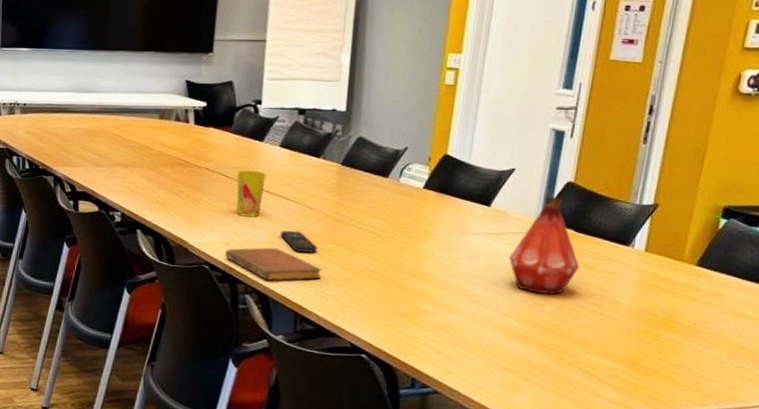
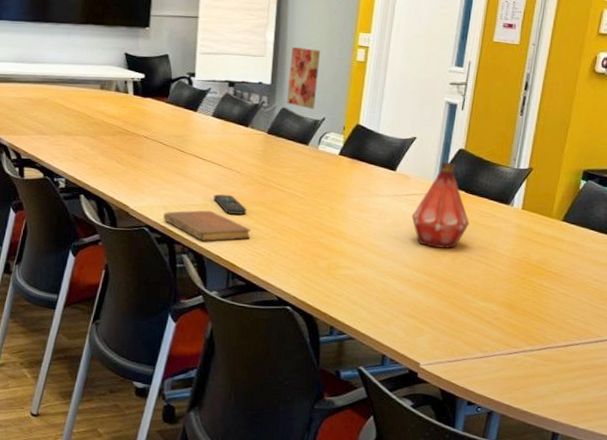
cup: present [236,170,266,217] -> none [173,138,200,182]
wall art: none [363,70,403,138] -> present [286,46,320,109]

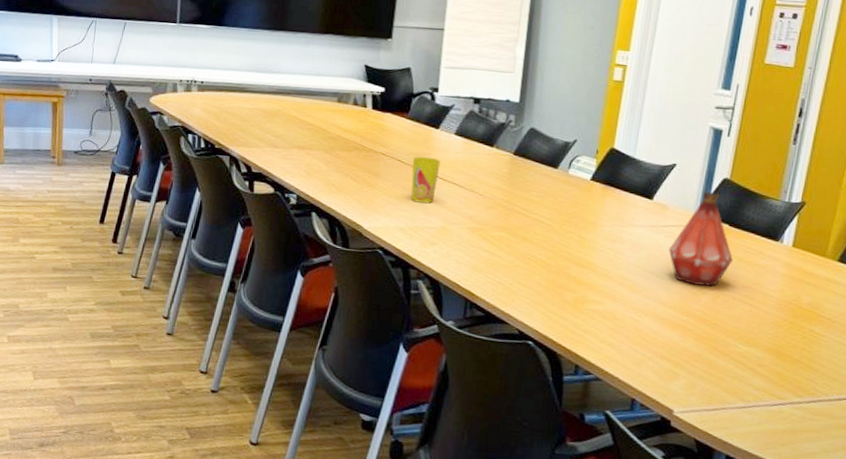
notebook: present [163,210,251,241] -> none [399,233,493,267]
cup: none [173,138,200,182] -> present [411,156,441,204]
remote control: present [213,194,247,215] -> none [453,217,489,241]
wall art: present [286,46,320,109] -> none [535,63,574,131]

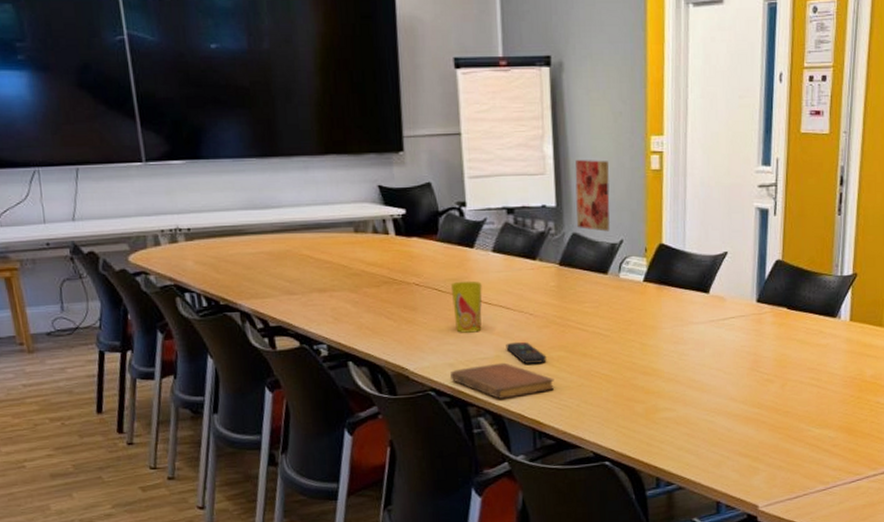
notebook: none [399,233,493,267] -> present [450,362,555,399]
remote control: none [453,217,489,241] -> present [506,341,547,364]
wall art: none [535,63,574,131] -> present [575,159,610,232]
bottle: present [668,192,733,287] -> none [732,277,795,375]

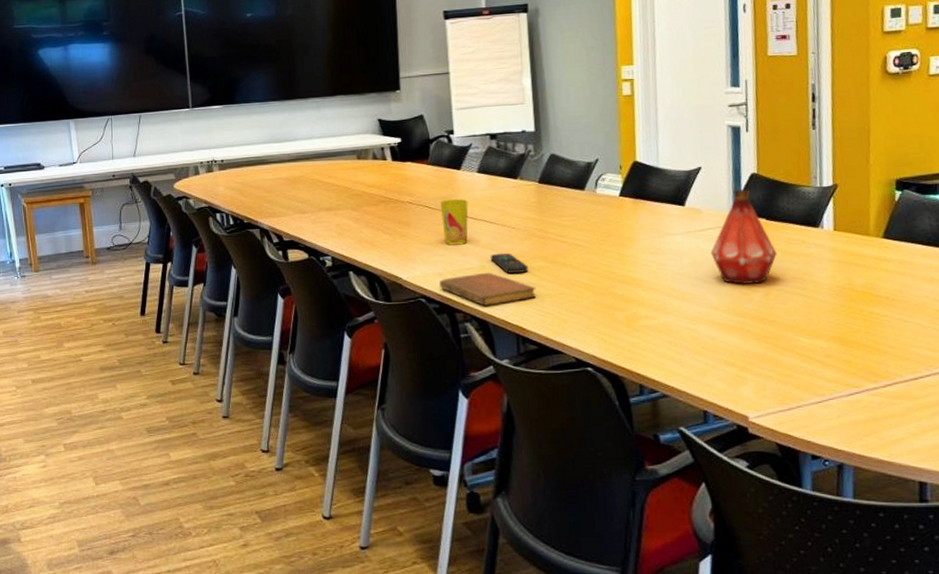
wall art: present [575,159,610,232] -> none [551,89,586,152]
bottle: none [732,277,795,375] -> present [710,190,777,284]

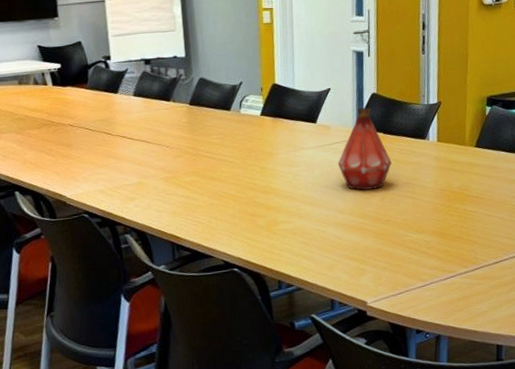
notebook: present [439,272,537,306] -> none [101,187,189,218]
cup: present [440,198,468,245] -> none [99,120,126,164]
remote control: present [490,252,529,274] -> none [147,169,182,188]

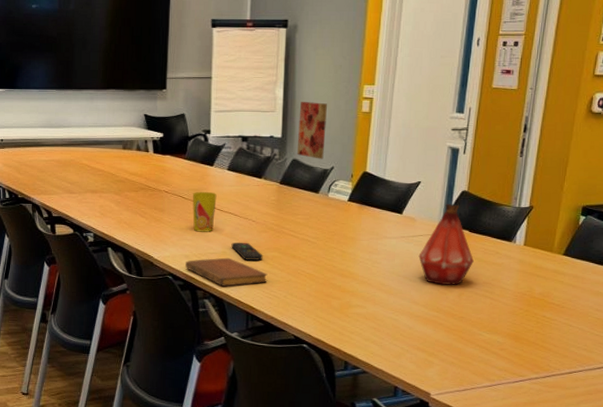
cup: none [99,120,126,164] -> present [192,191,217,232]
notebook: none [101,187,189,218] -> present [185,257,268,286]
remote control: none [147,169,182,188] -> present [231,242,263,261]
wall art: none [200,17,231,76] -> present [296,101,327,159]

